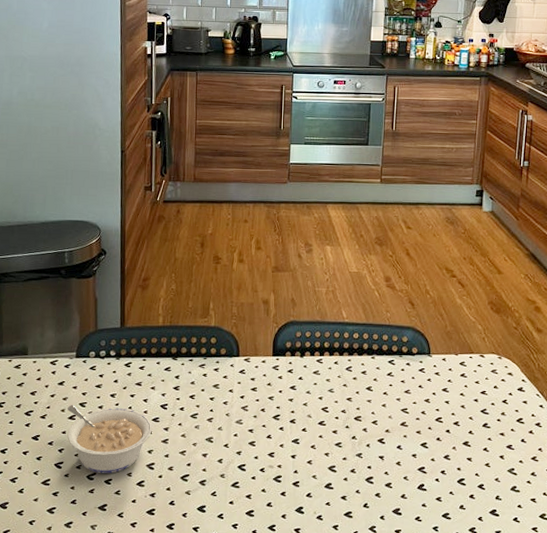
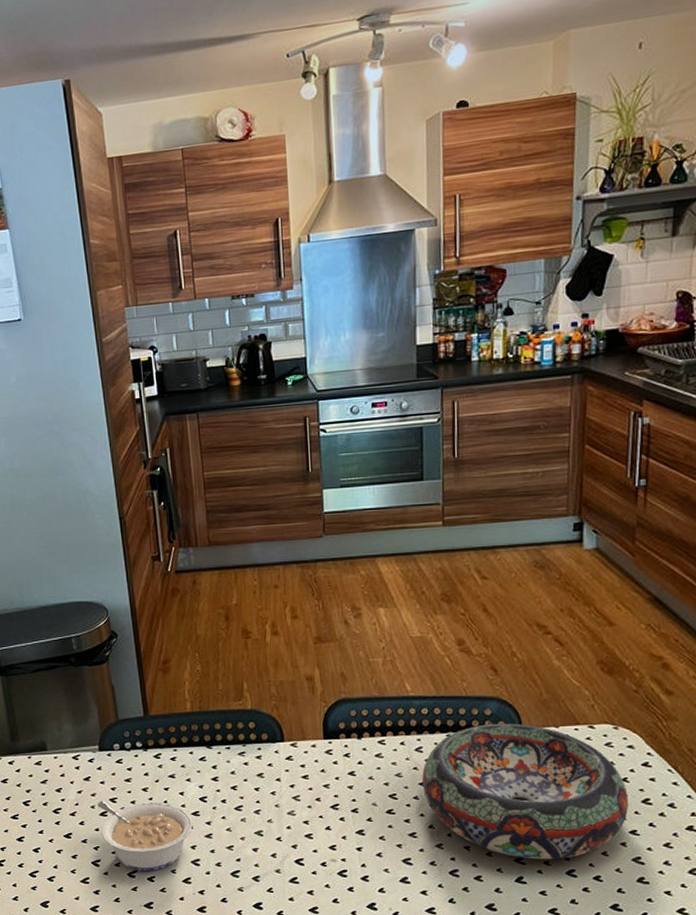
decorative bowl: none [350,349,507,470] -> present [422,723,628,860]

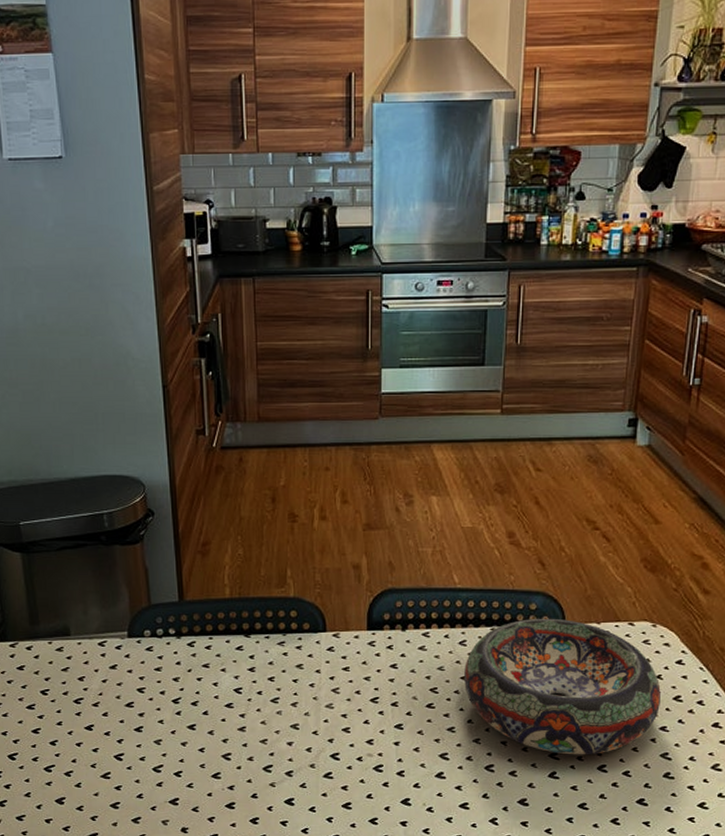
legume: present [97,801,193,872] -> none [123,691,226,766]

